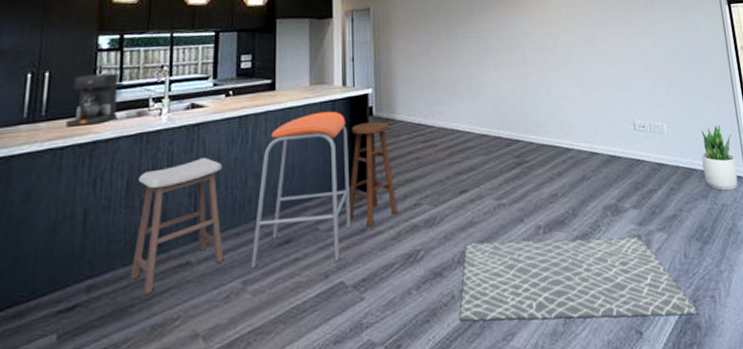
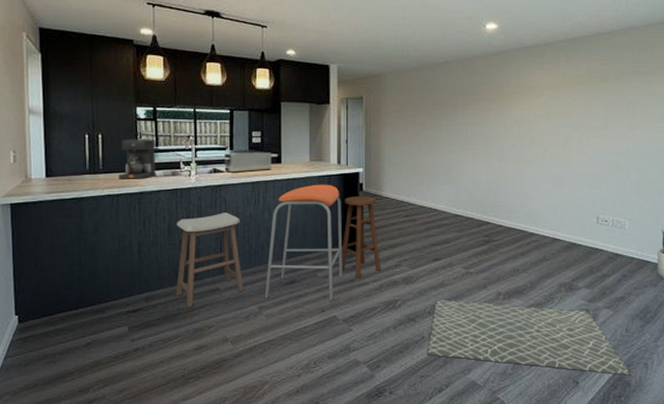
toaster: none [205,77,264,107] -> present [224,151,272,173]

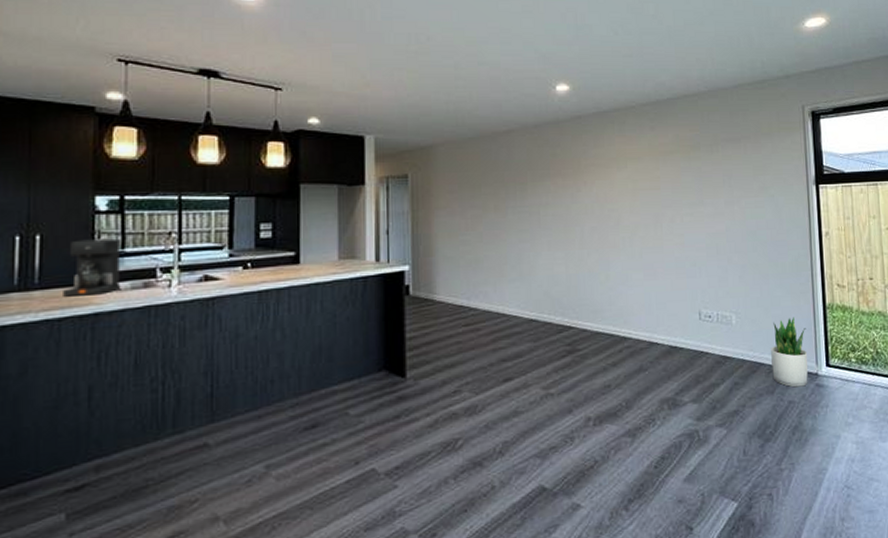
bar stool: present [176,213,244,309] -> none [143,335,245,478]
toaster: present [224,151,272,173] -> none [219,249,287,280]
bar stool: present [264,184,342,301] -> none [274,288,383,453]
bar stool: present [341,196,381,278] -> none [381,302,435,413]
rug: present [427,299,631,376] -> none [499,431,755,513]

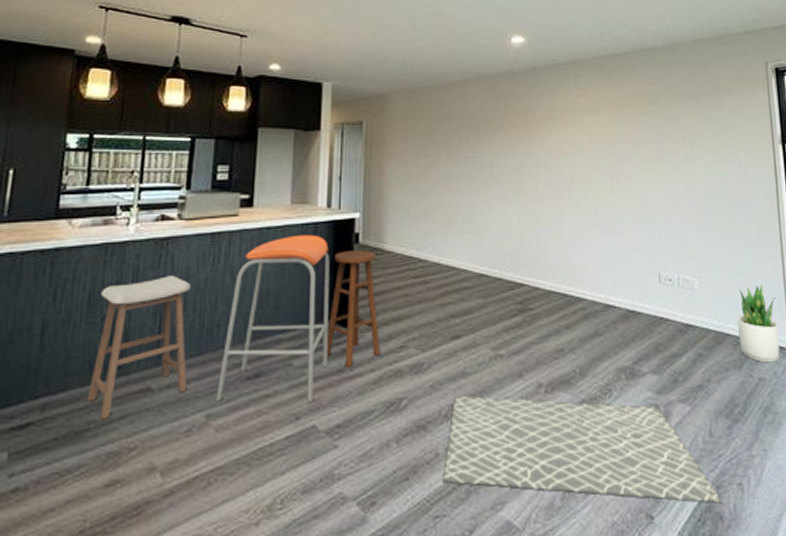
coffee maker: present [63,238,121,297] -> none [28,175,85,231]
bar stool: none [143,335,245,478] -> present [87,276,191,421]
toaster: none [219,249,287,280] -> present [176,191,241,220]
bar stool: none [274,288,383,453] -> present [215,234,330,403]
bar stool: none [381,302,435,413] -> present [326,251,380,367]
rug: none [499,431,755,513] -> present [443,395,723,504]

